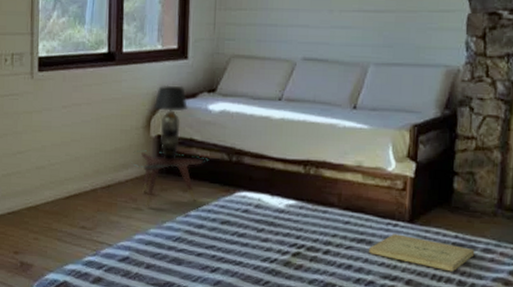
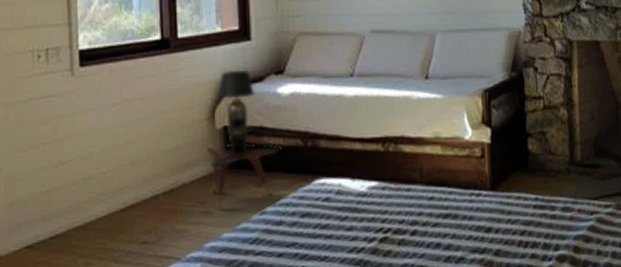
book: present [369,234,475,272] -> none [456,203,555,236]

